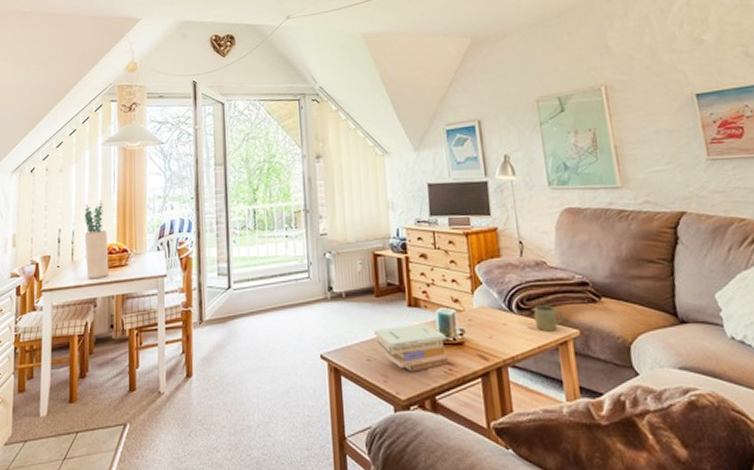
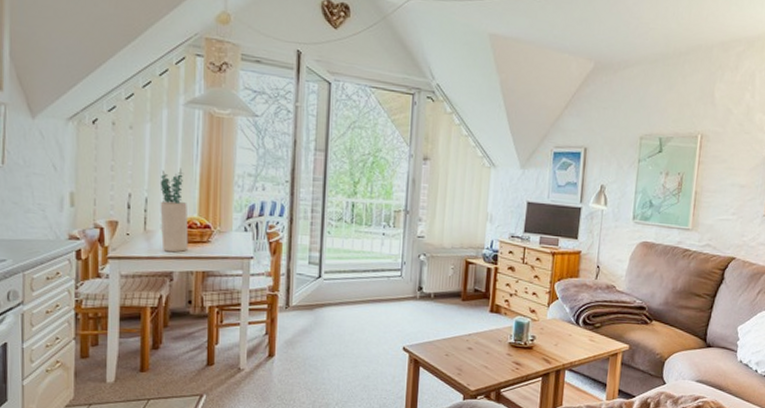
books: present [373,322,449,374] -> none [455,327,519,369]
mug: present [533,305,563,332] -> none [595,322,619,345]

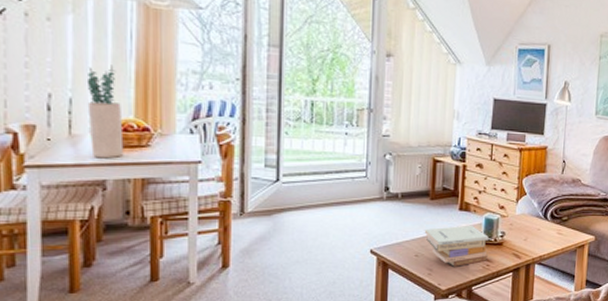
books: none [455,327,519,369] -> present [424,225,489,268]

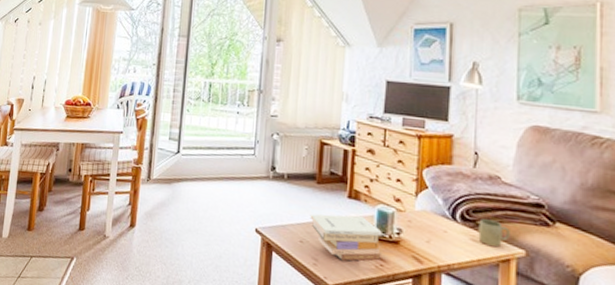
vase: present [86,65,124,159] -> none [53,55,75,126]
mug: none [562,215,585,237] -> present [478,219,510,248]

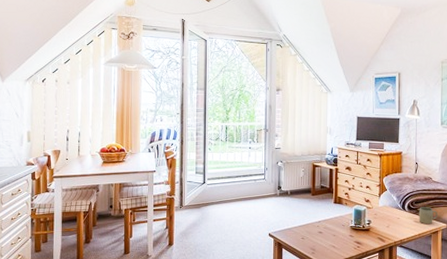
books: present [310,214,382,262] -> none [308,215,358,248]

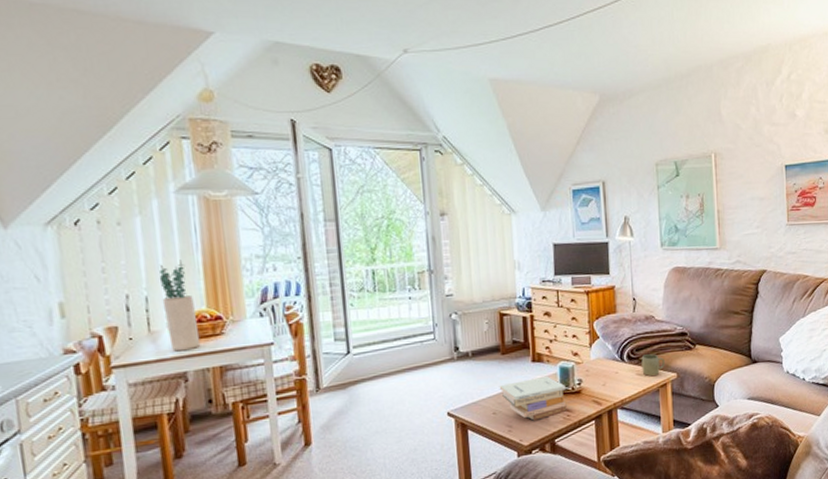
vase: none [88,109,109,171] -> present [159,259,201,352]
books: none [308,215,358,248] -> present [499,375,567,422]

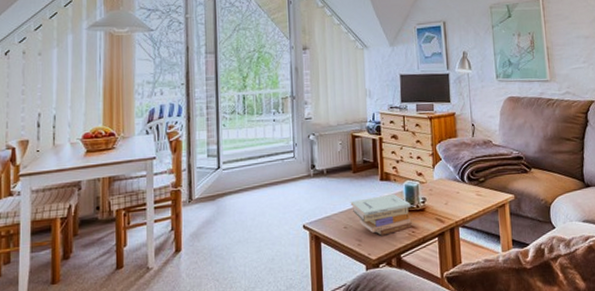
vase: present [159,259,201,352] -> none [67,84,95,163]
mug: present [641,354,665,377] -> none [480,176,503,197]

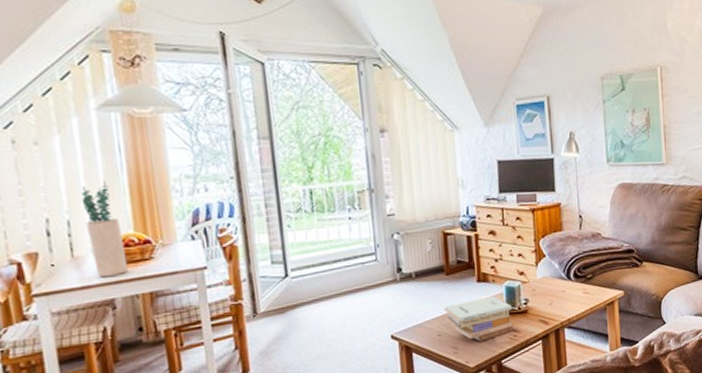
vase: none [67,84,95,163] -> present [81,181,129,278]

